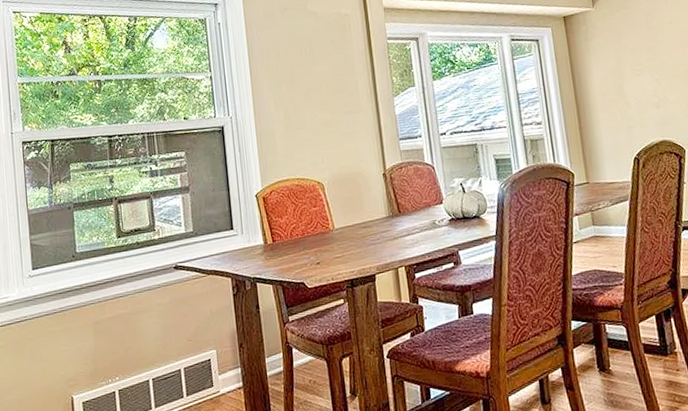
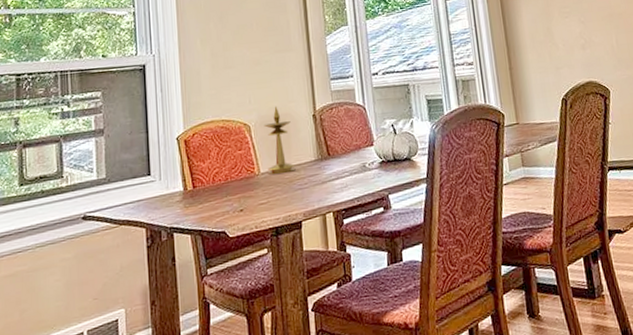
candlestick: none [336,165,368,231] -> present [263,106,296,175]

